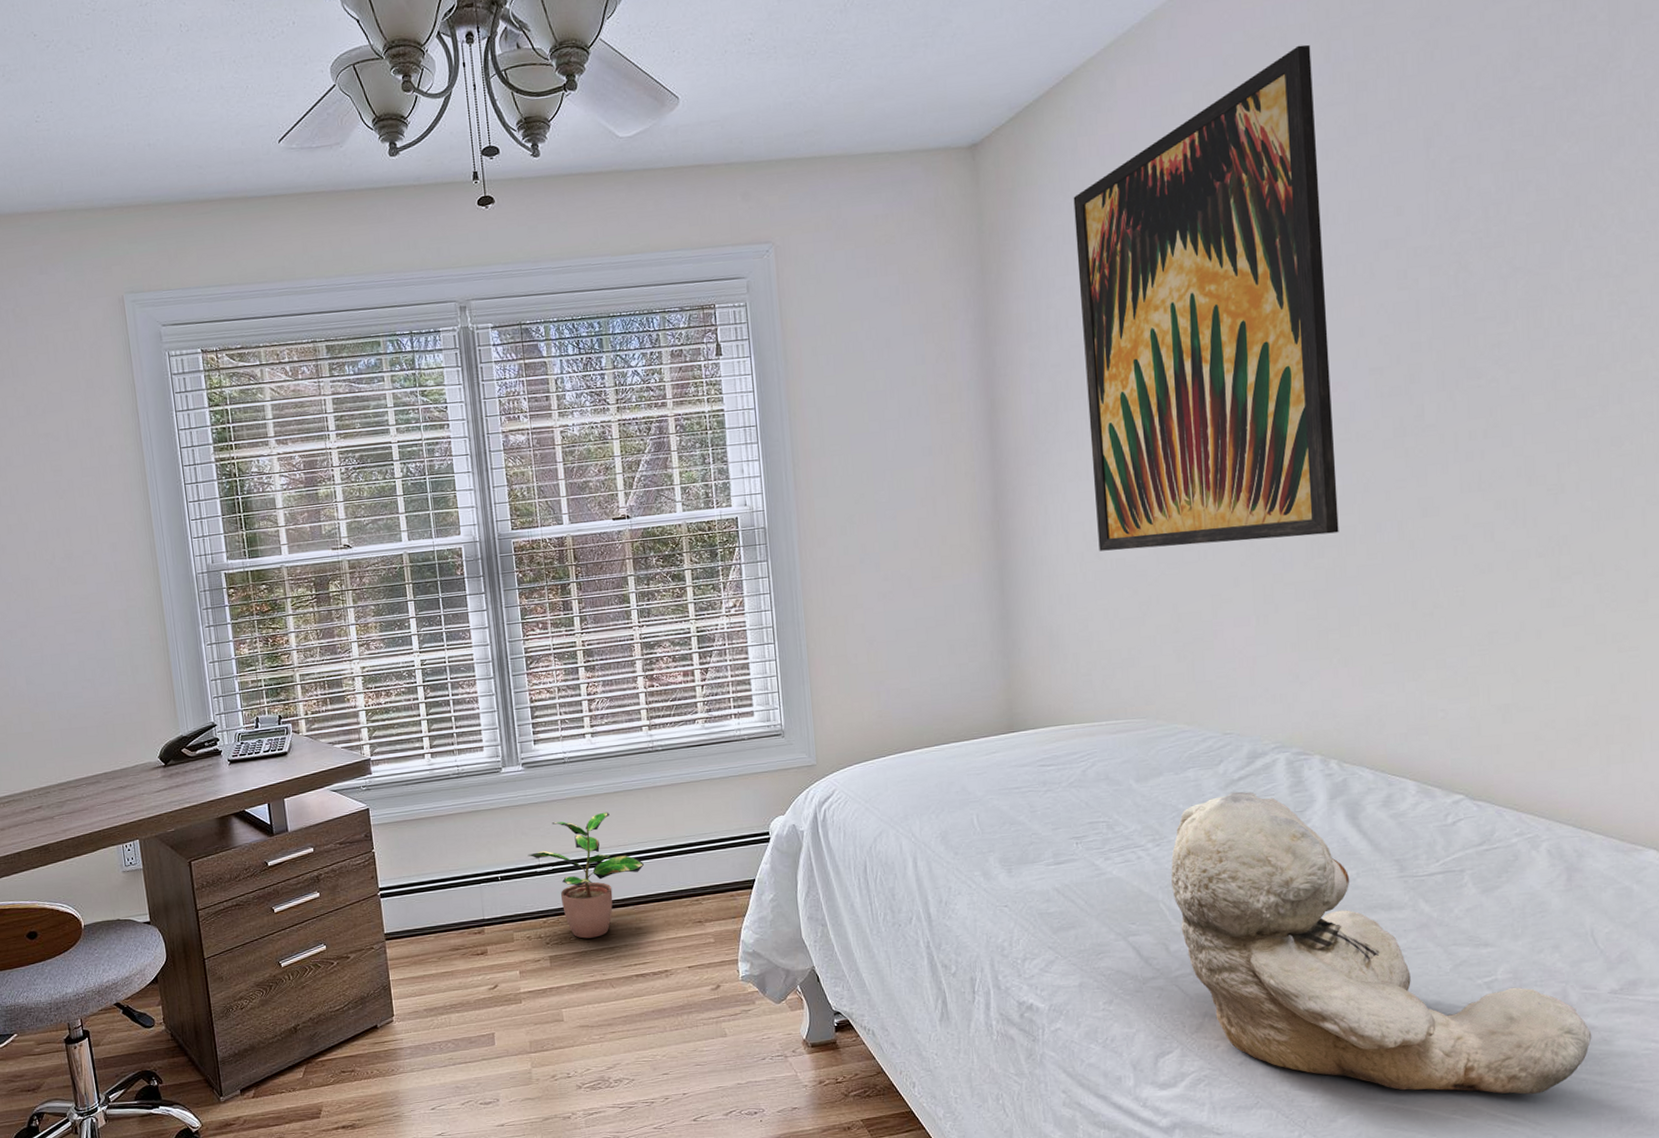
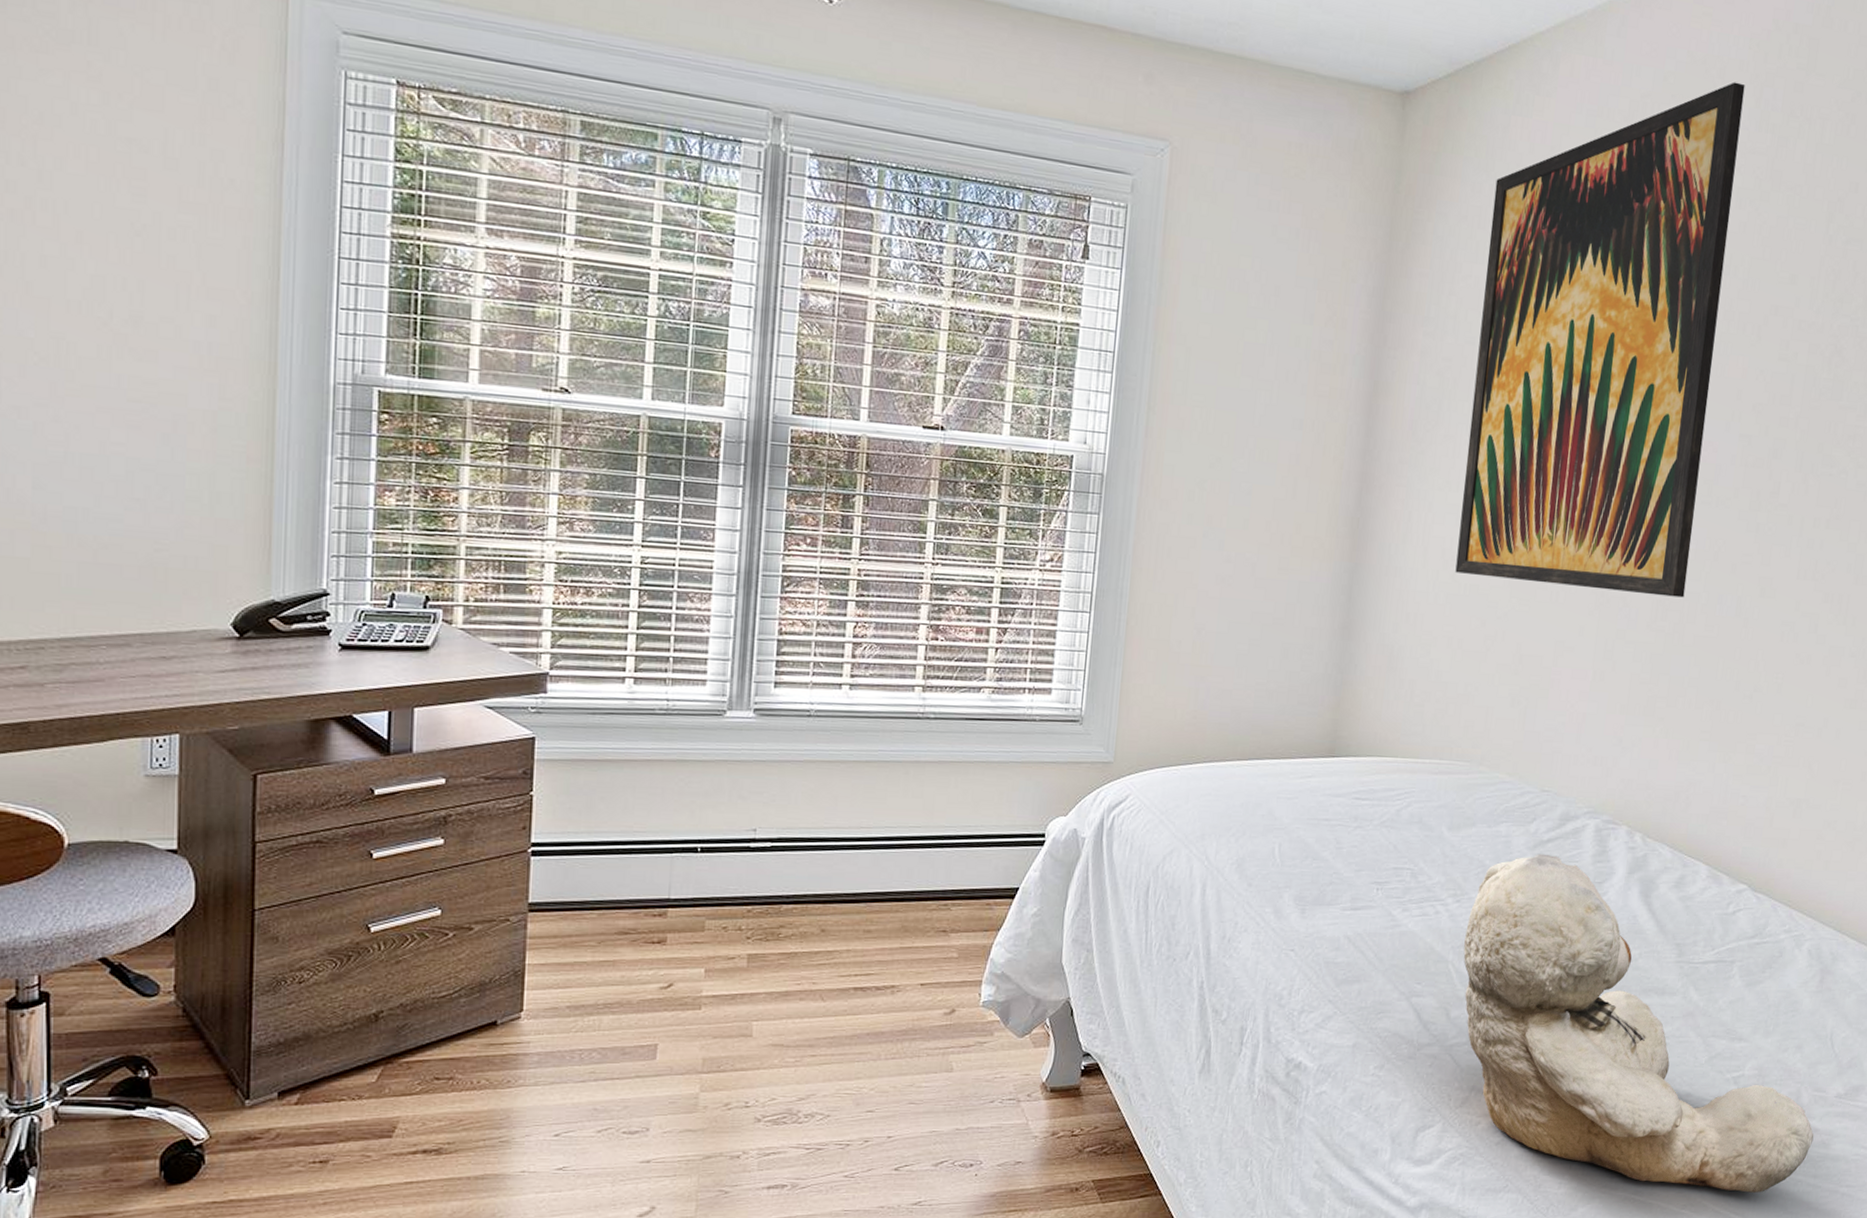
potted plant: present [527,812,645,939] -> none [741,784,889,937]

